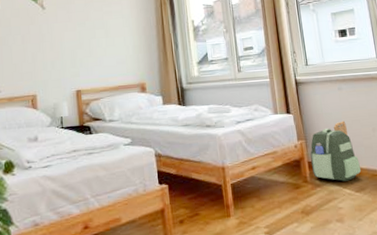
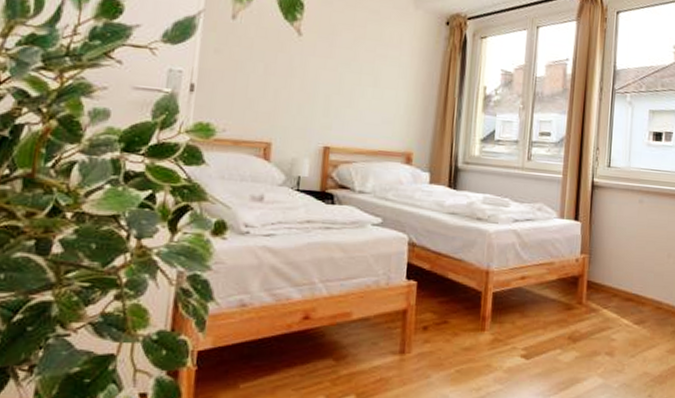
backpack: present [310,120,361,182] -> none [590,239,646,310]

